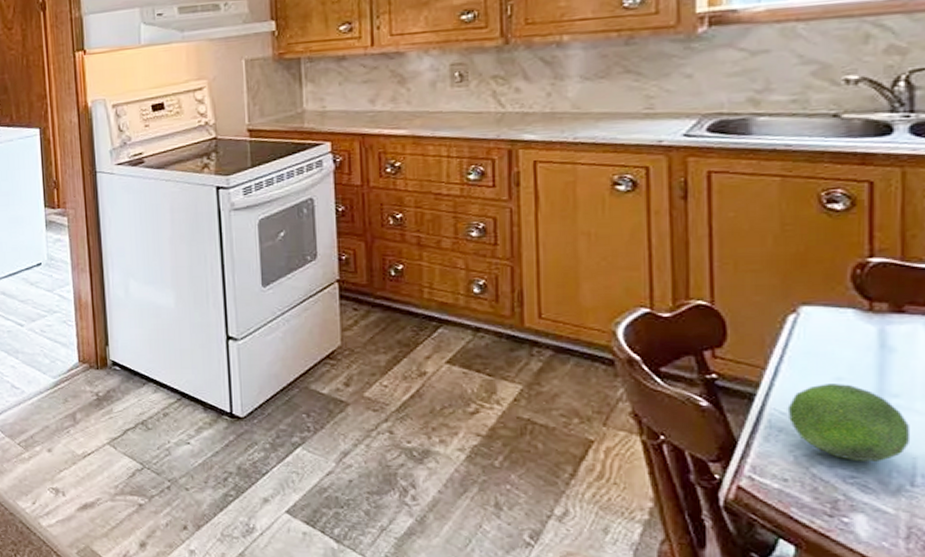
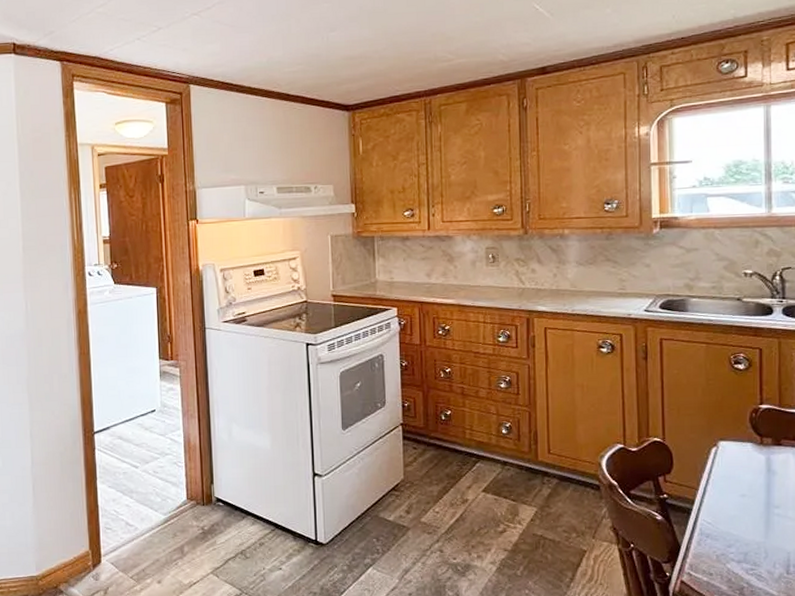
fruit: present [787,384,911,461] -> none [712,499,787,557]

